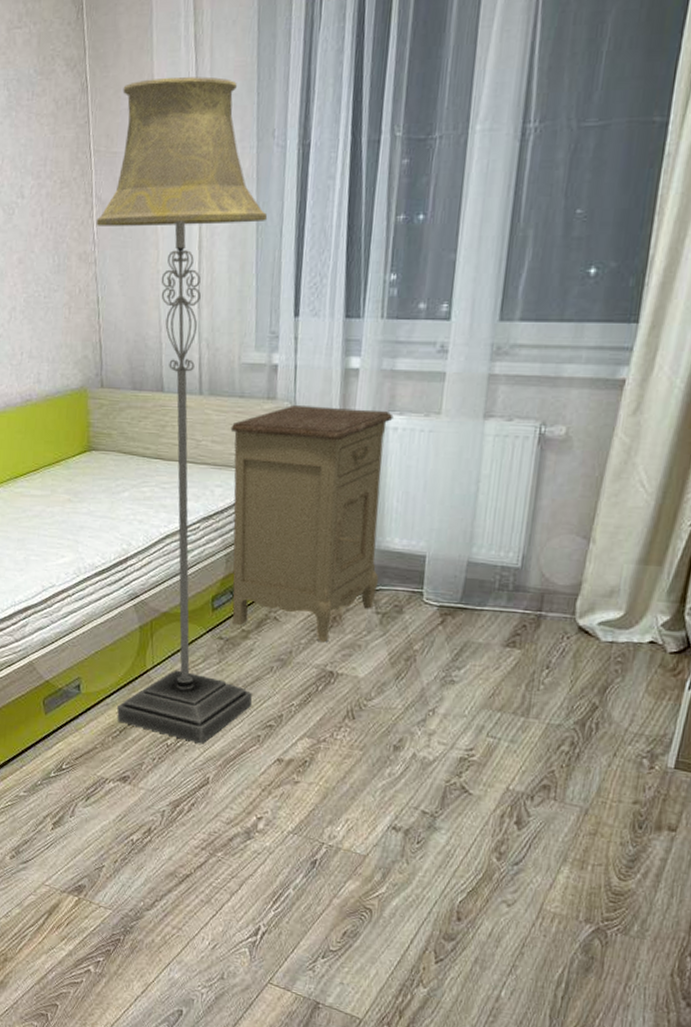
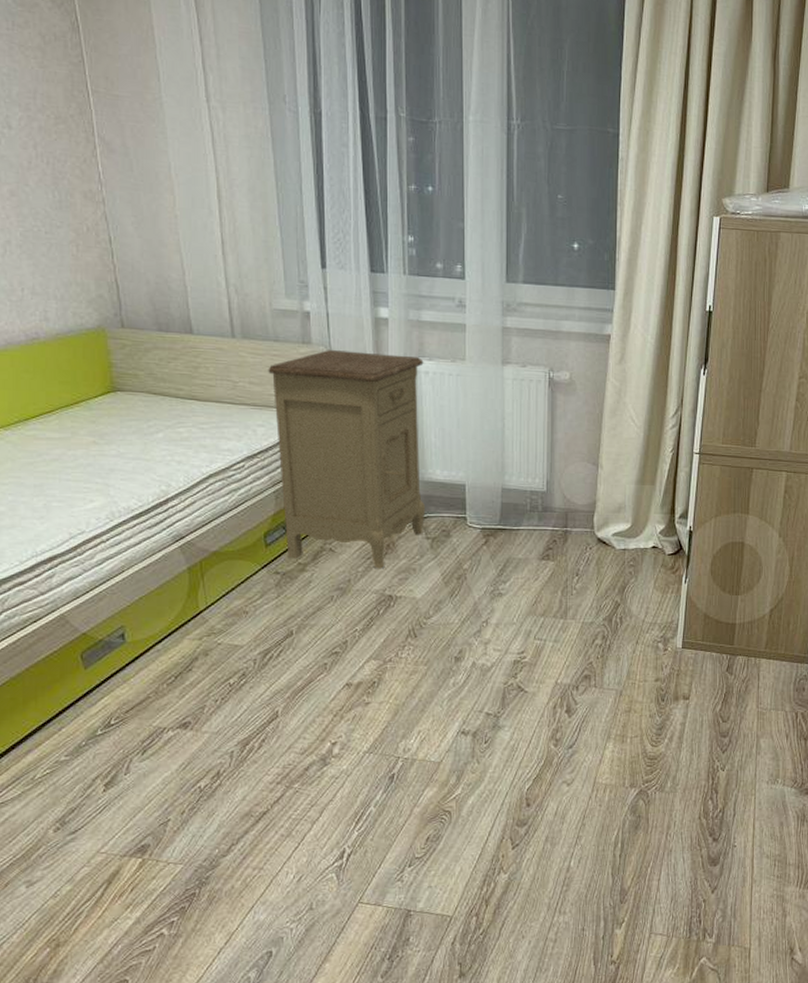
floor lamp: present [96,76,268,744] -> none [100,29,316,679]

